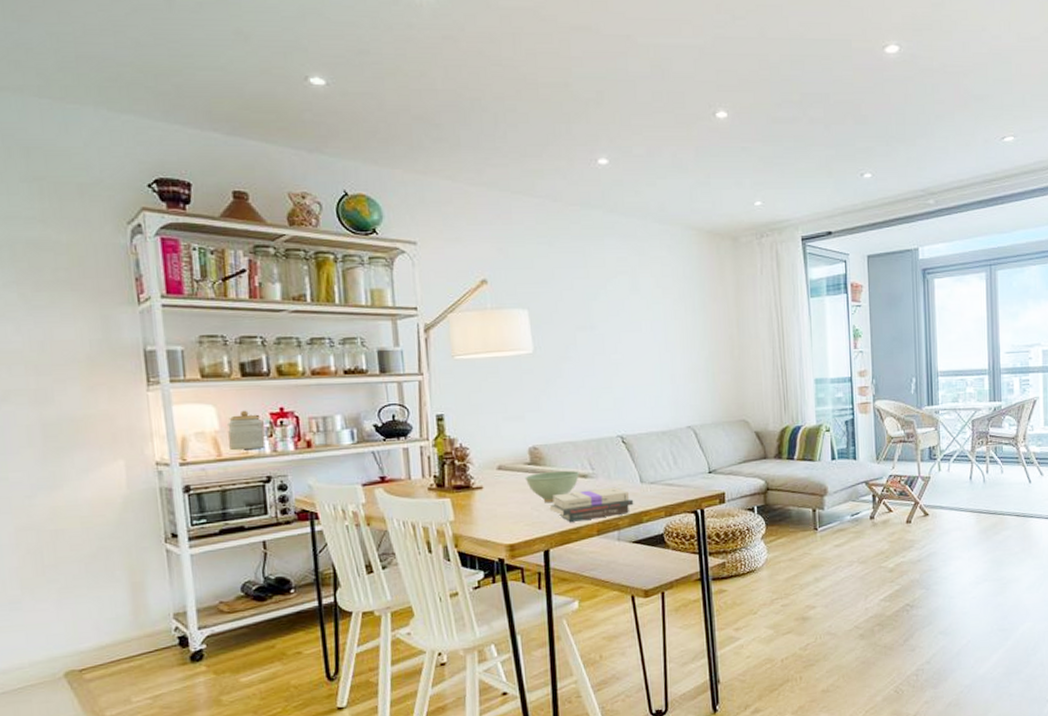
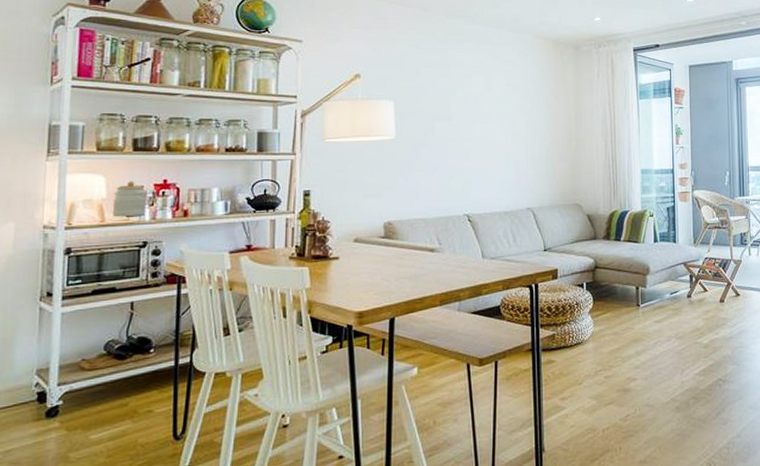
bowl: present [524,470,580,502] -> none [378,244,429,273]
books: present [549,487,634,522] -> none [398,261,475,292]

